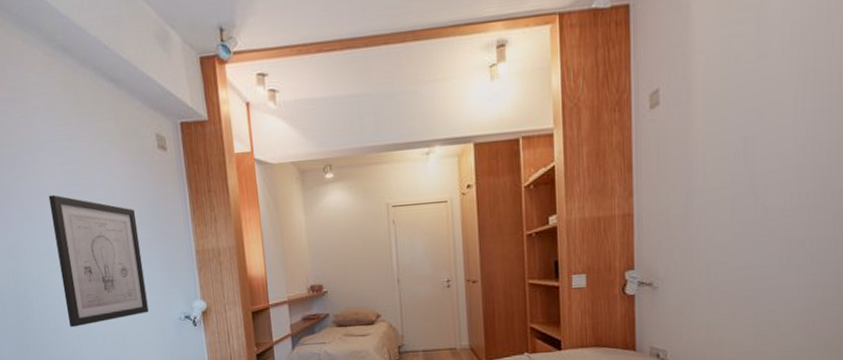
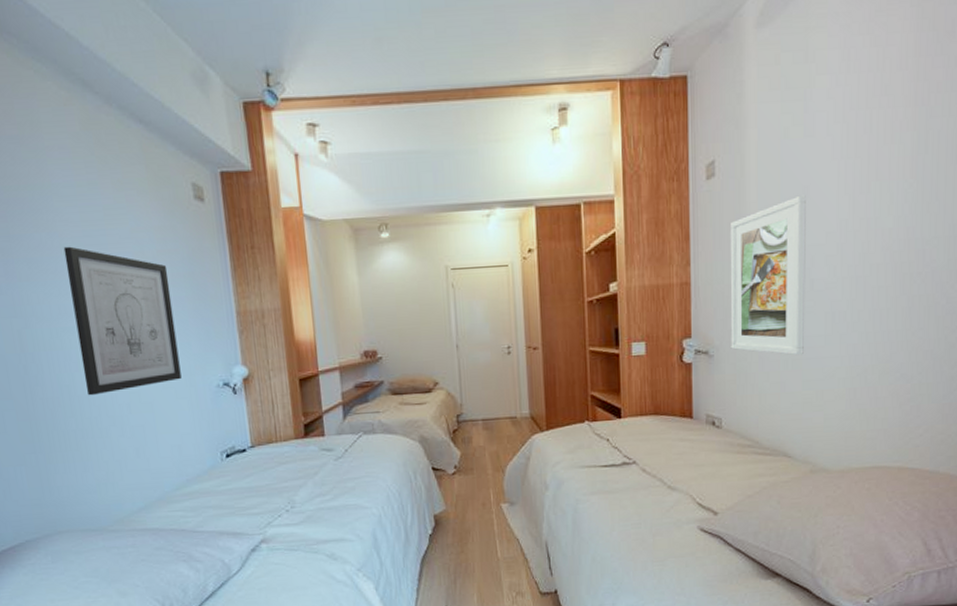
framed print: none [675,120,759,287] -> present [730,195,806,356]

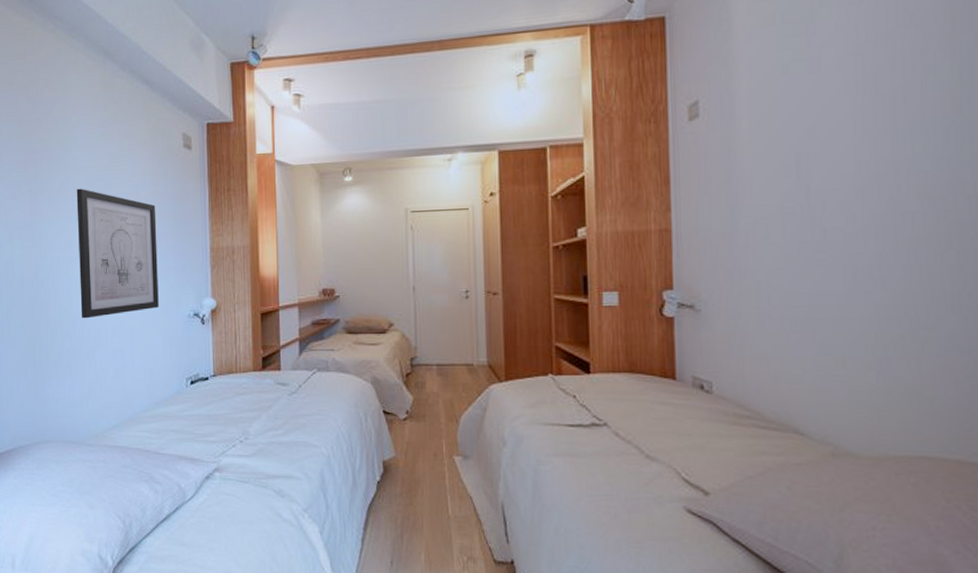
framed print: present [730,195,806,356] -> none [718,135,817,315]

